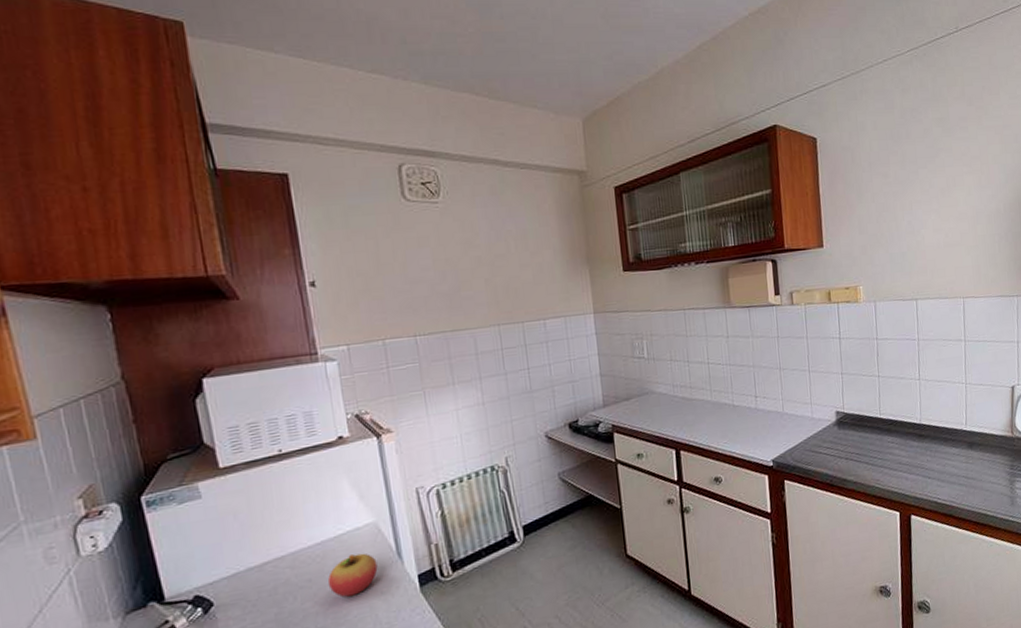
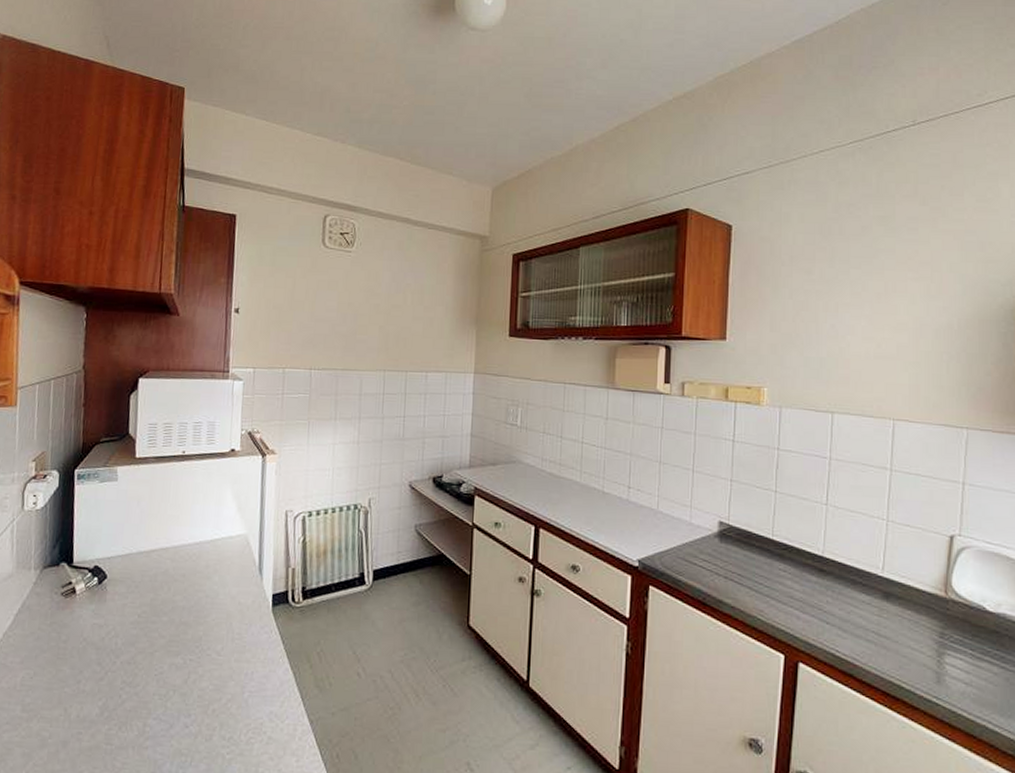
fruit: present [327,553,378,597] -> none [197,560,241,600]

